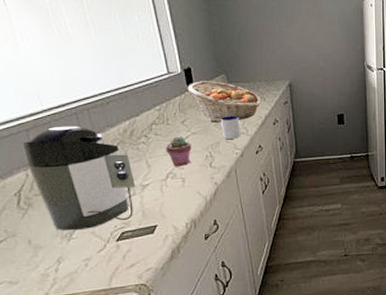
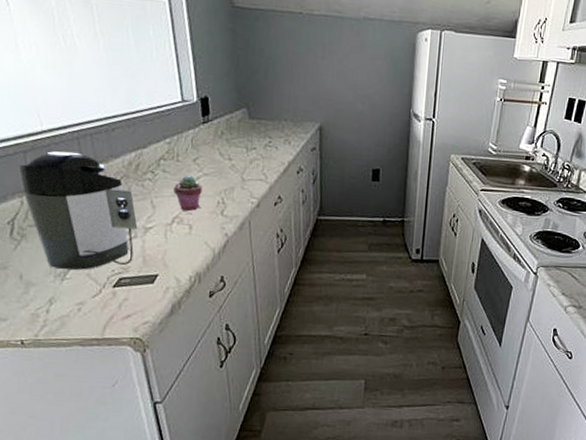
fruit basket: present [187,81,262,123] -> none [203,114,286,165]
mug: present [220,116,241,139] -> none [237,158,260,186]

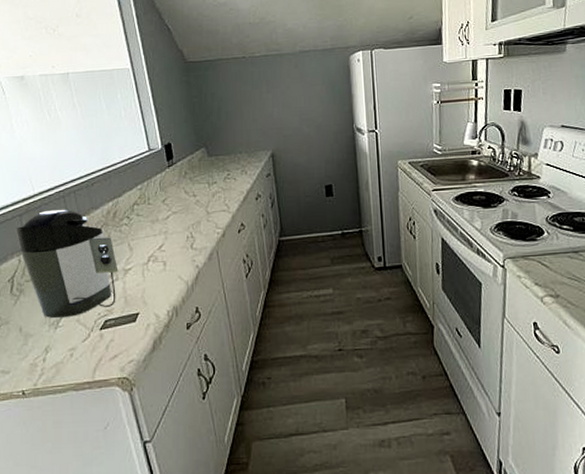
potted succulent: present [172,176,203,212] -> none [146,216,173,250]

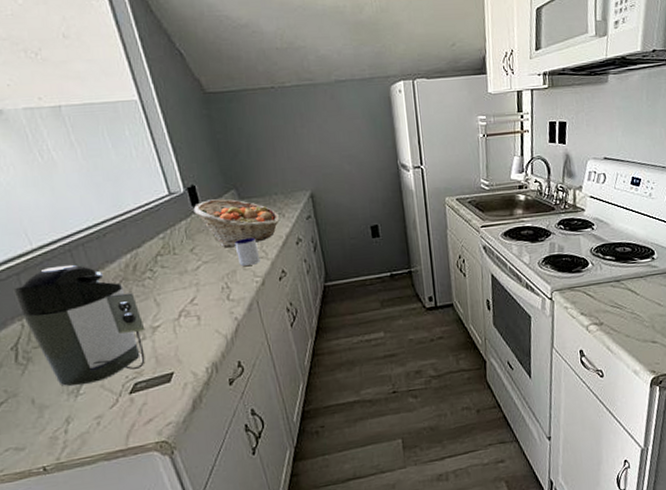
fruit basket: none [168,156,243,200] -> present [193,199,281,248]
mug: none [201,192,223,218] -> present [234,237,260,266]

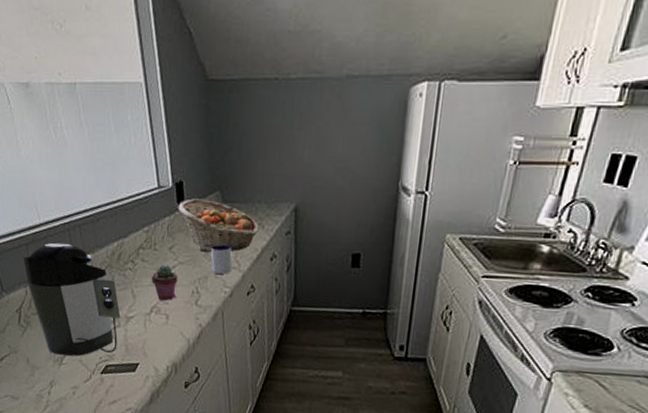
potted succulent: none [174,267,205,303] -> present [150,265,178,301]

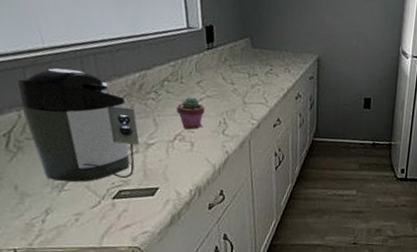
fruit basket: present [178,199,259,253] -> none [207,41,286,90]
mug: present [210,244,233,274] -> none [239,83,261,109]

